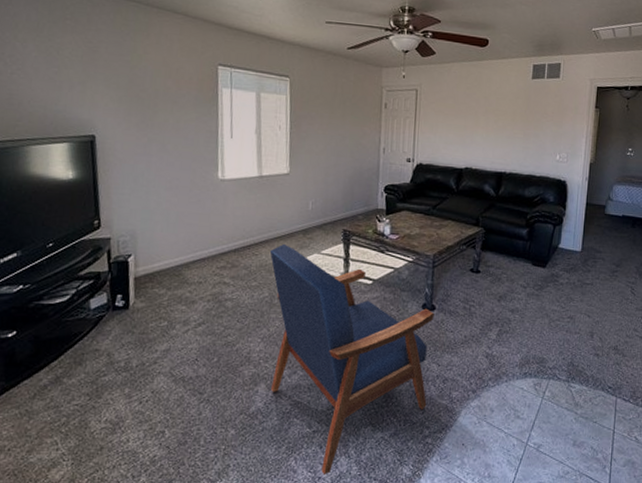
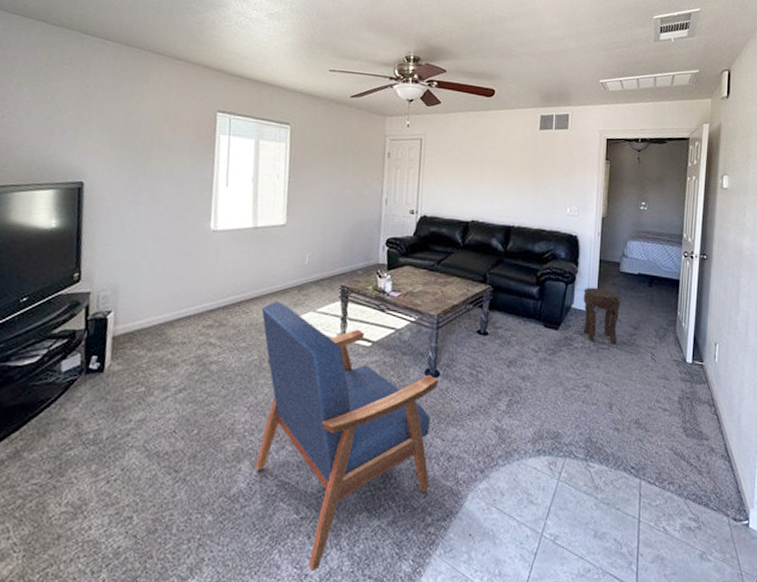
side table: none [569,228,606,281] -> present [583,287,621,345]

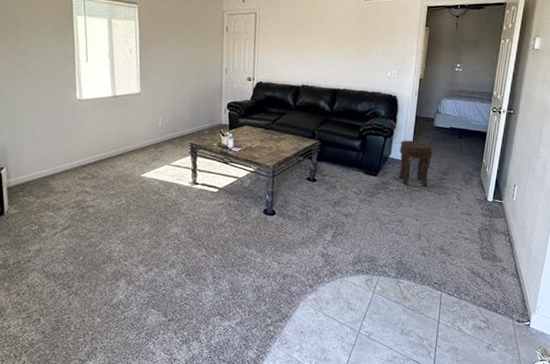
armchair: present [255,300,438,572] -> none [125,156,275,357]

